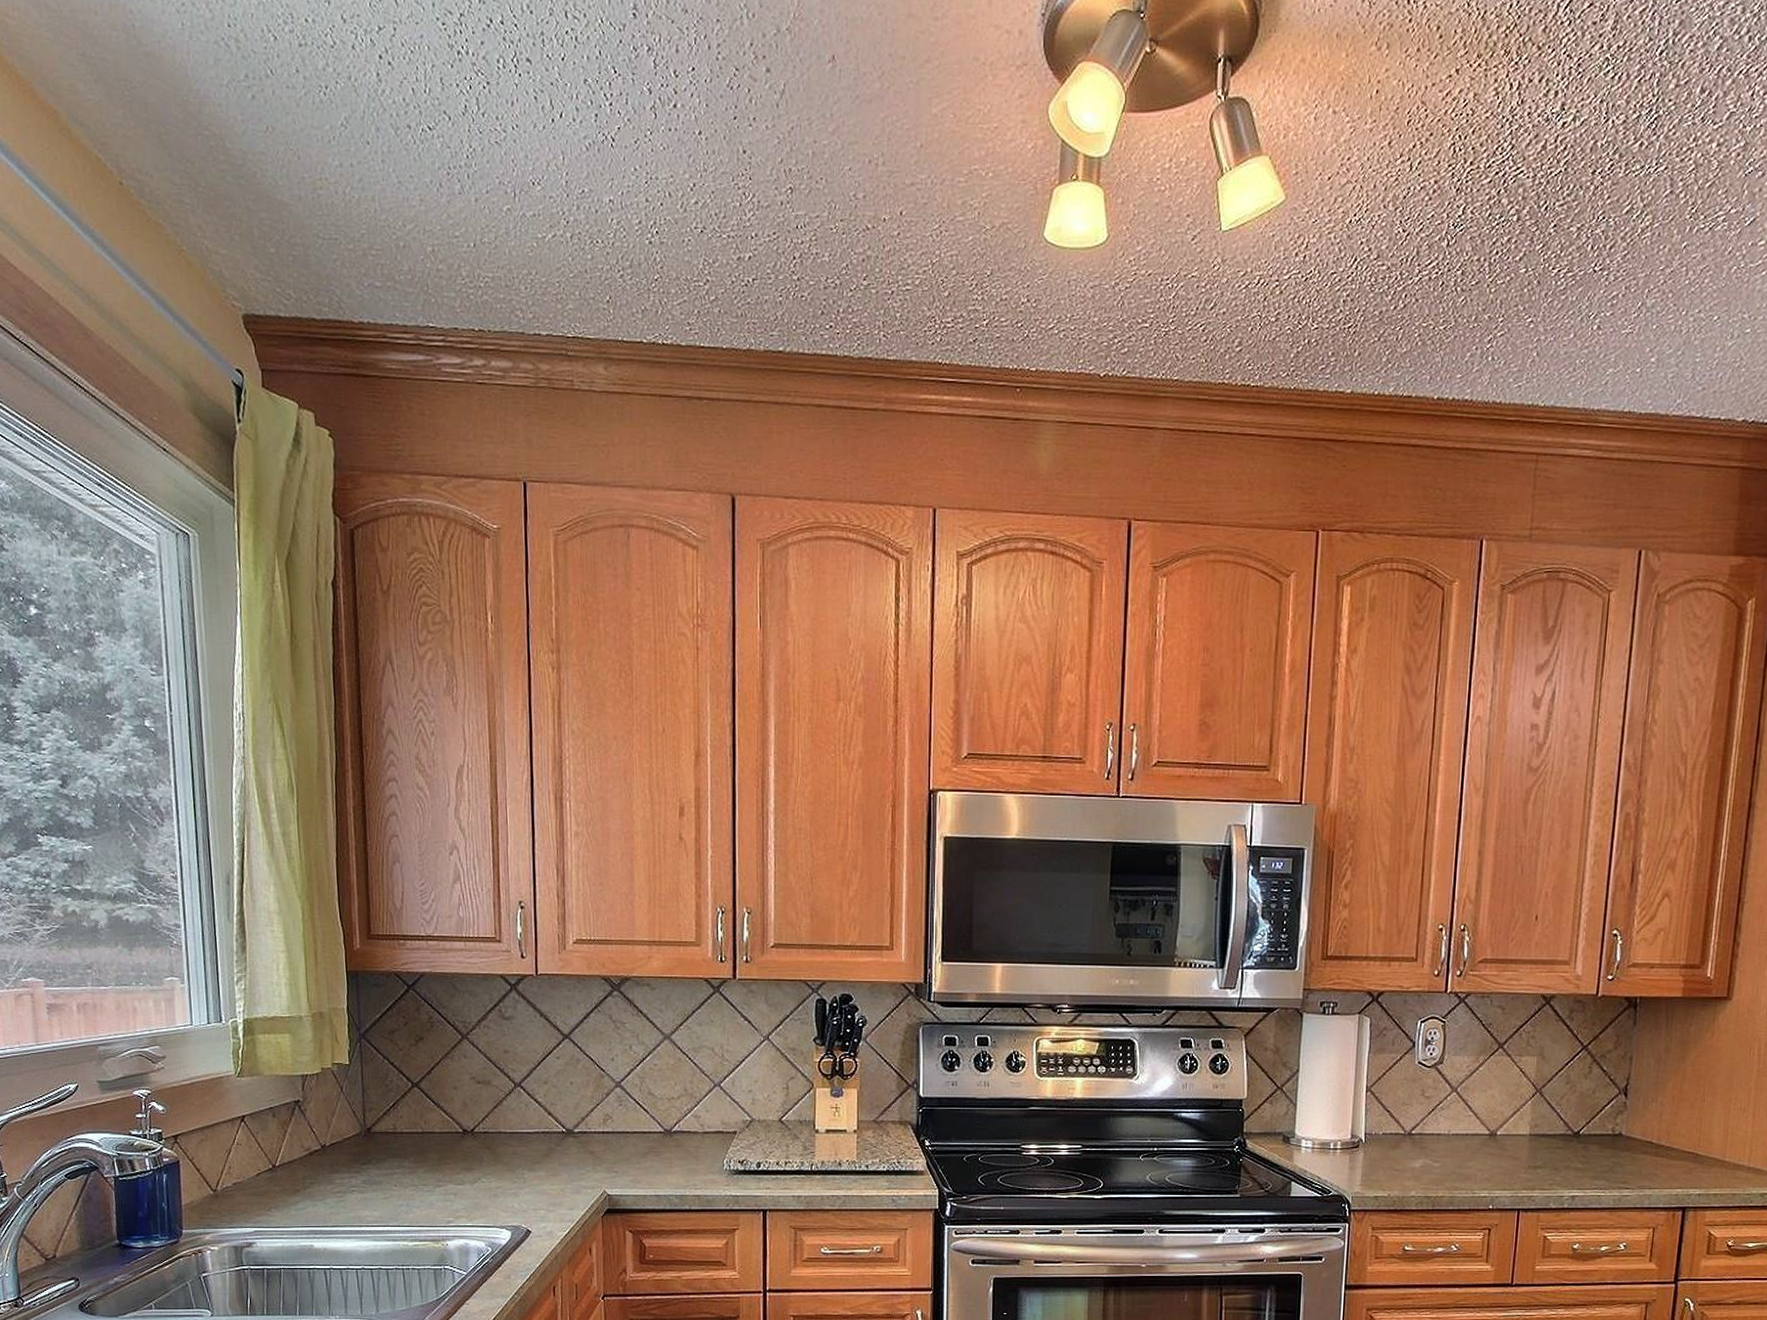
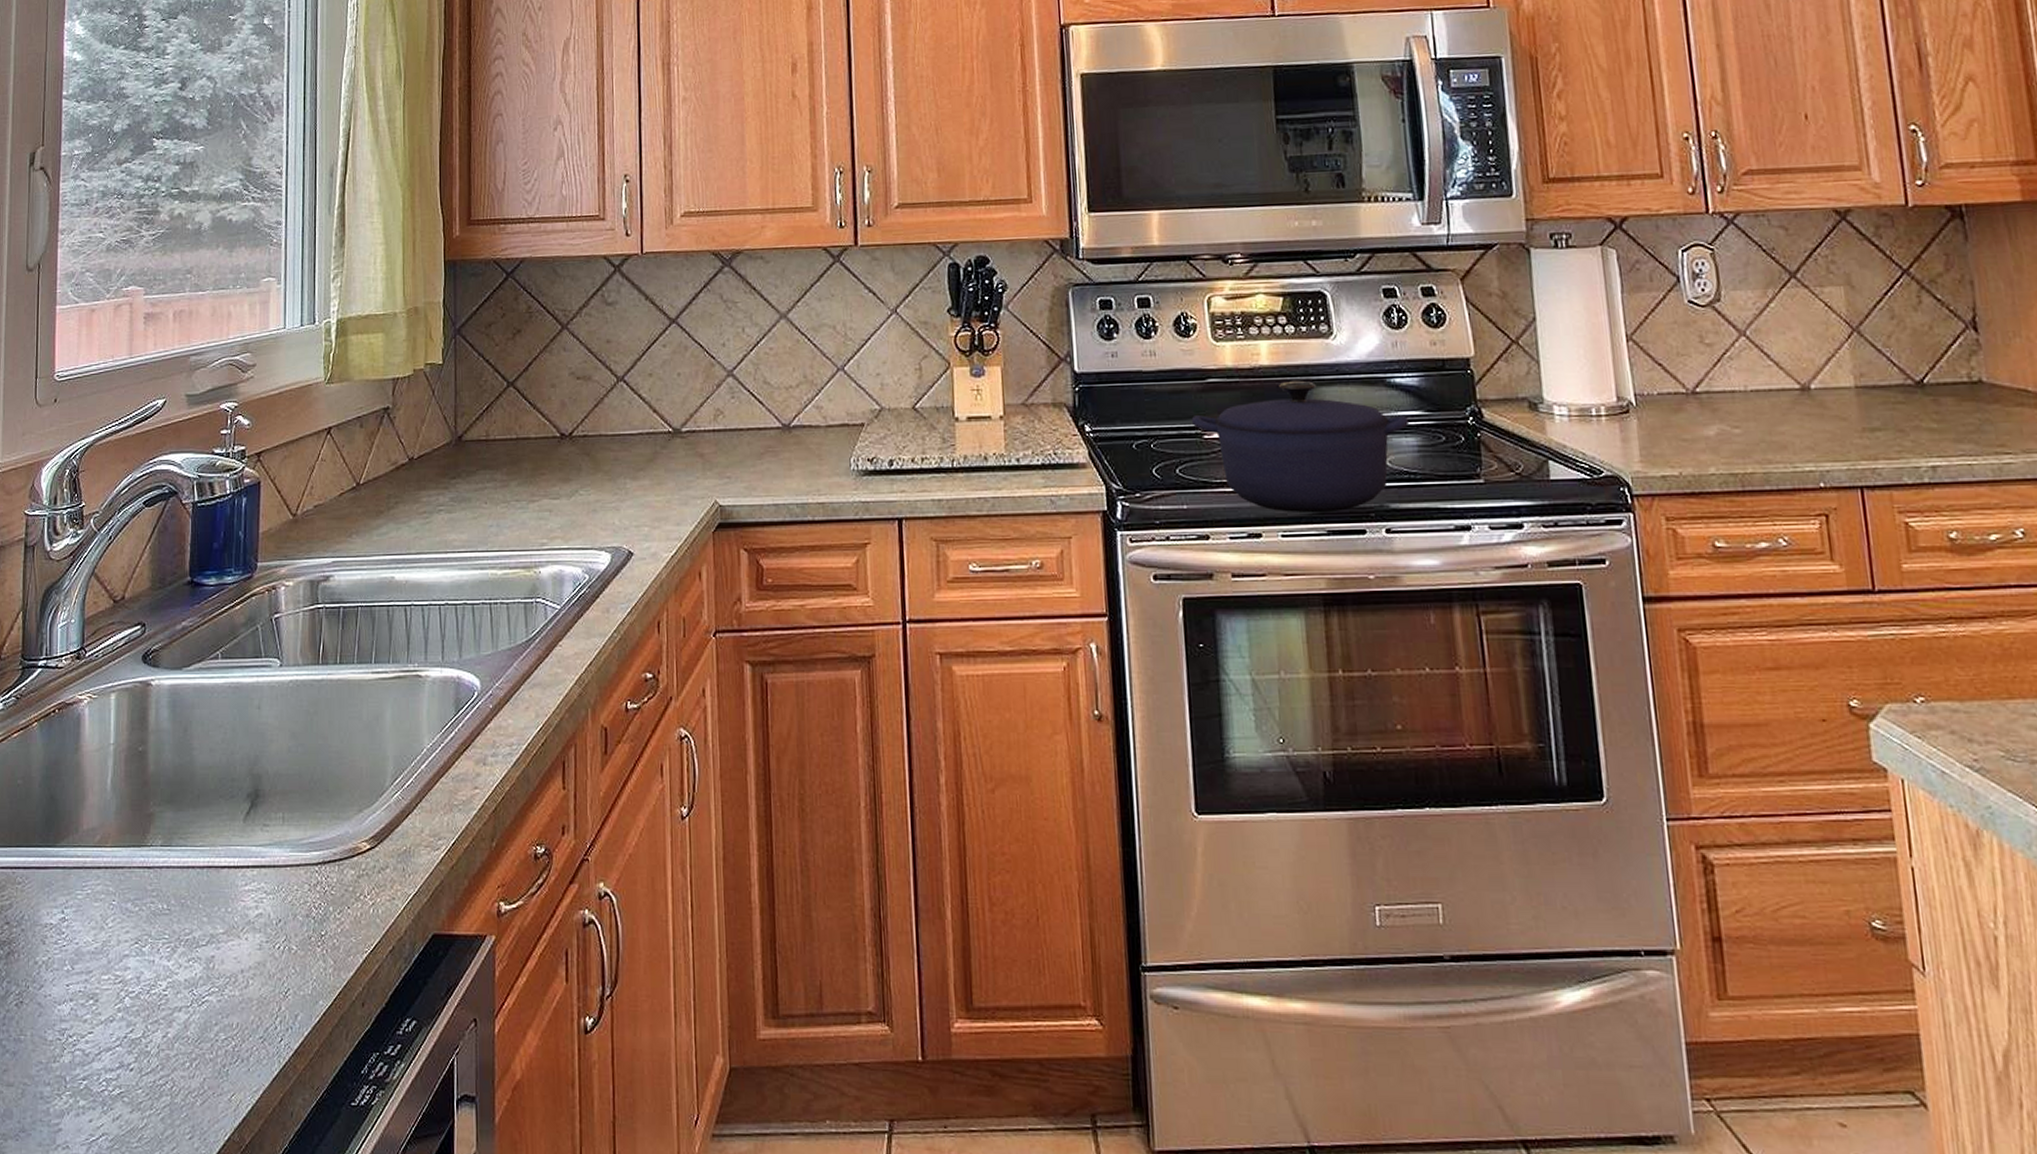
cooking pot: none [1013,1112,1189,1216] -> present [1191,381,1410,513]

